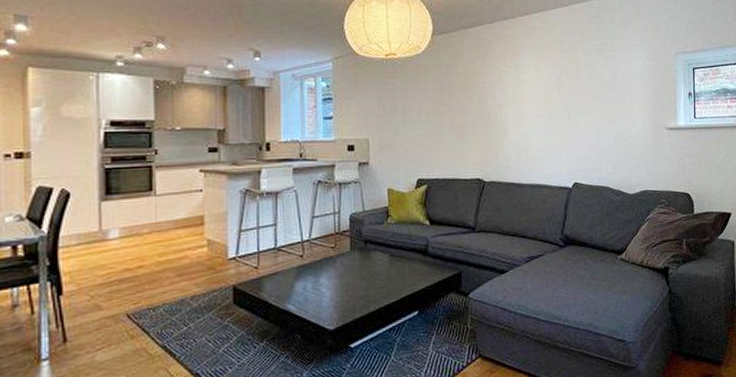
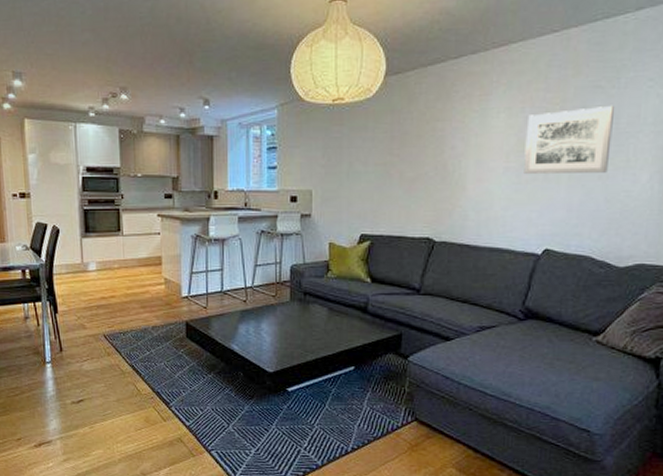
wall art: none [551,64,614,119] -> present [524,105,614,174]

